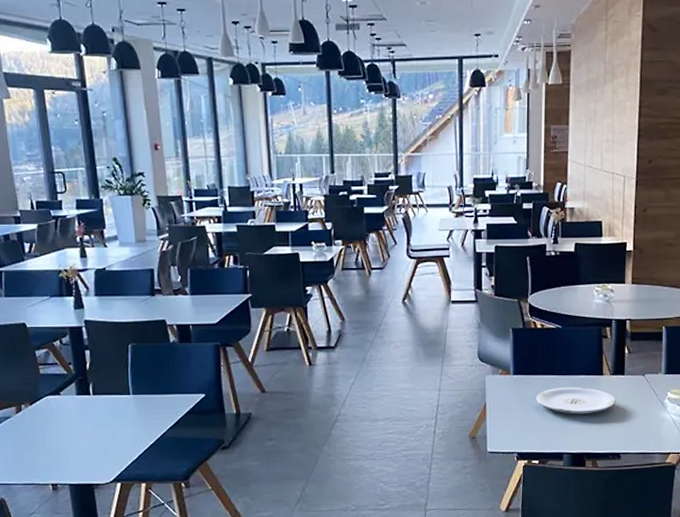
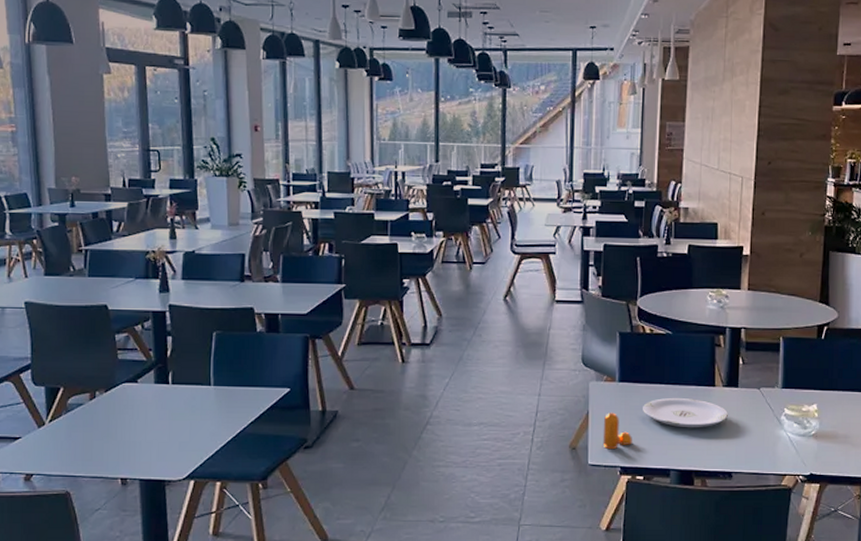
pepper shaker: none [500,403,527,438] -> present [602,412,632,450]

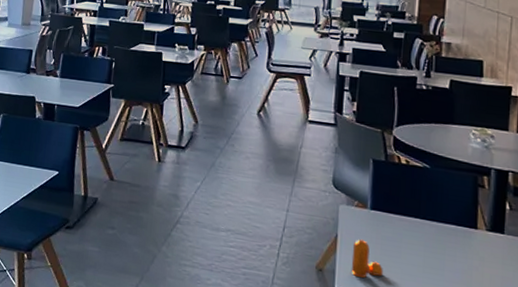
plate: present [643,397,728,428] -> none [395,232,492,271]

